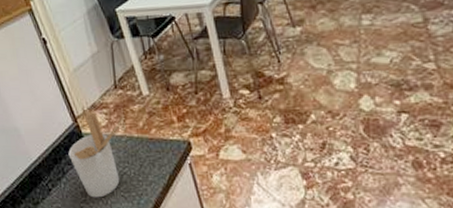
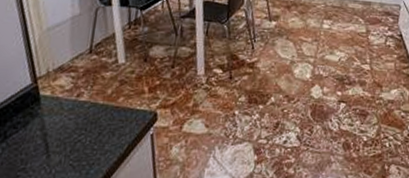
utensil holder: present [68,112,125,198] -> none [16,74,93,166]

